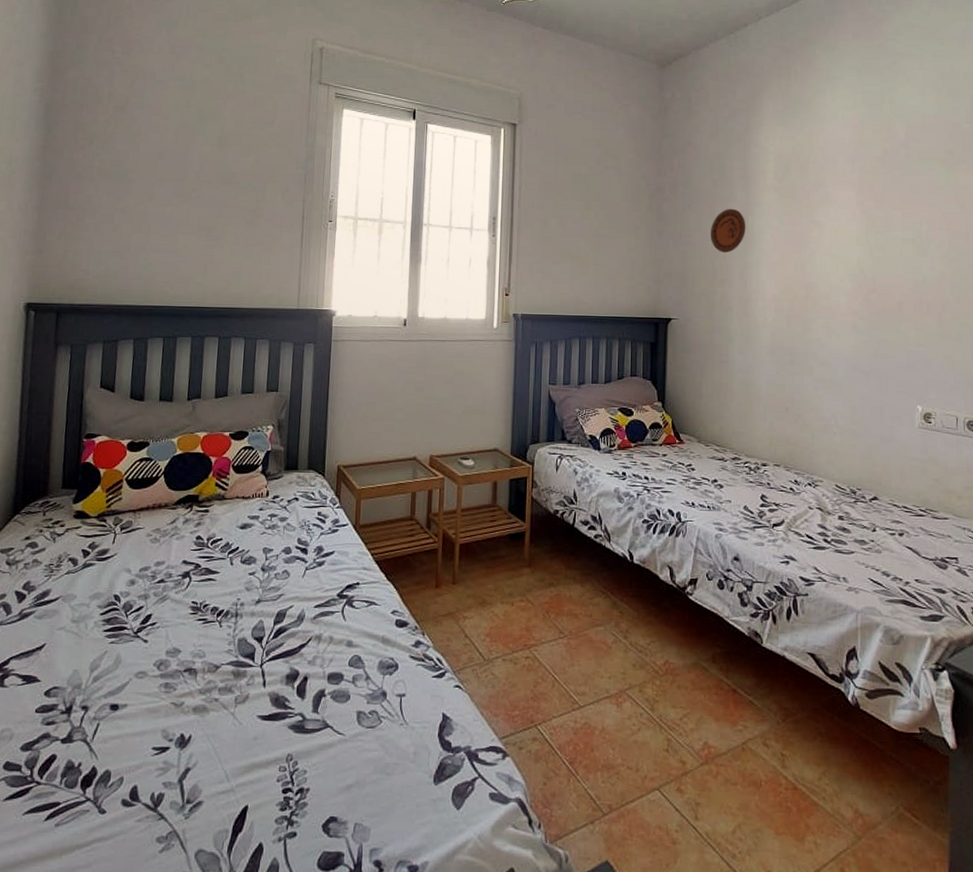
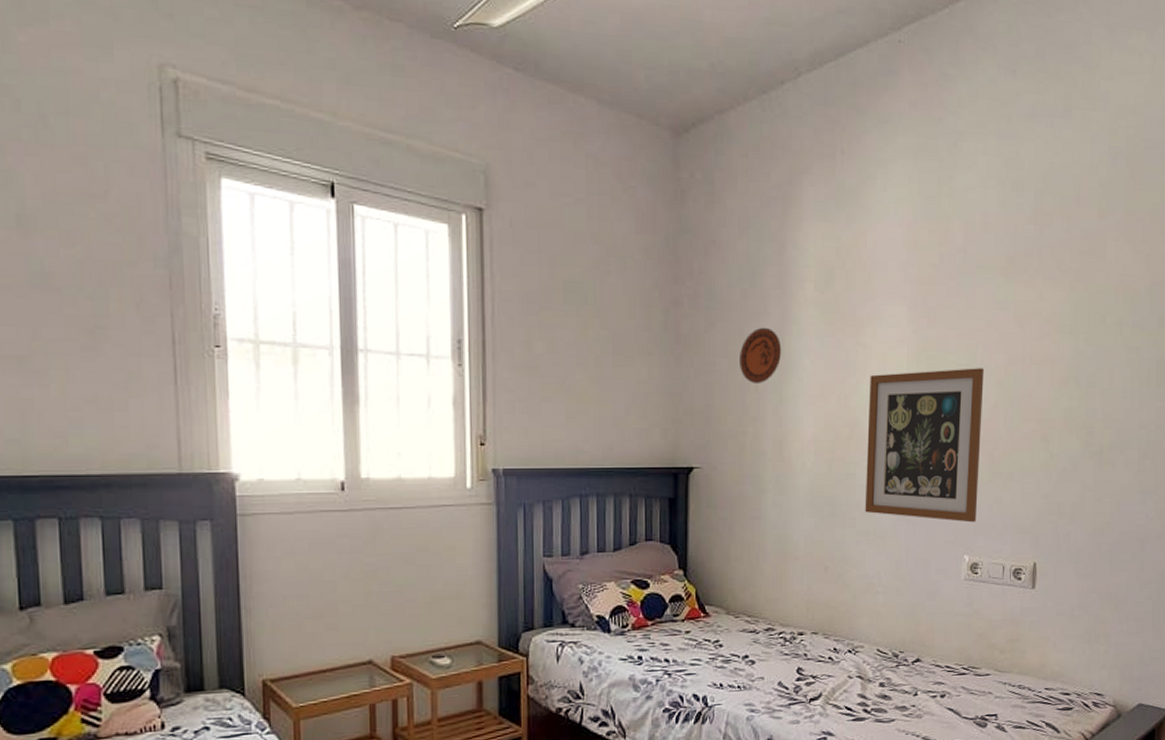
wall art: none [821,242,930,376] -> present [865,368,984,523]

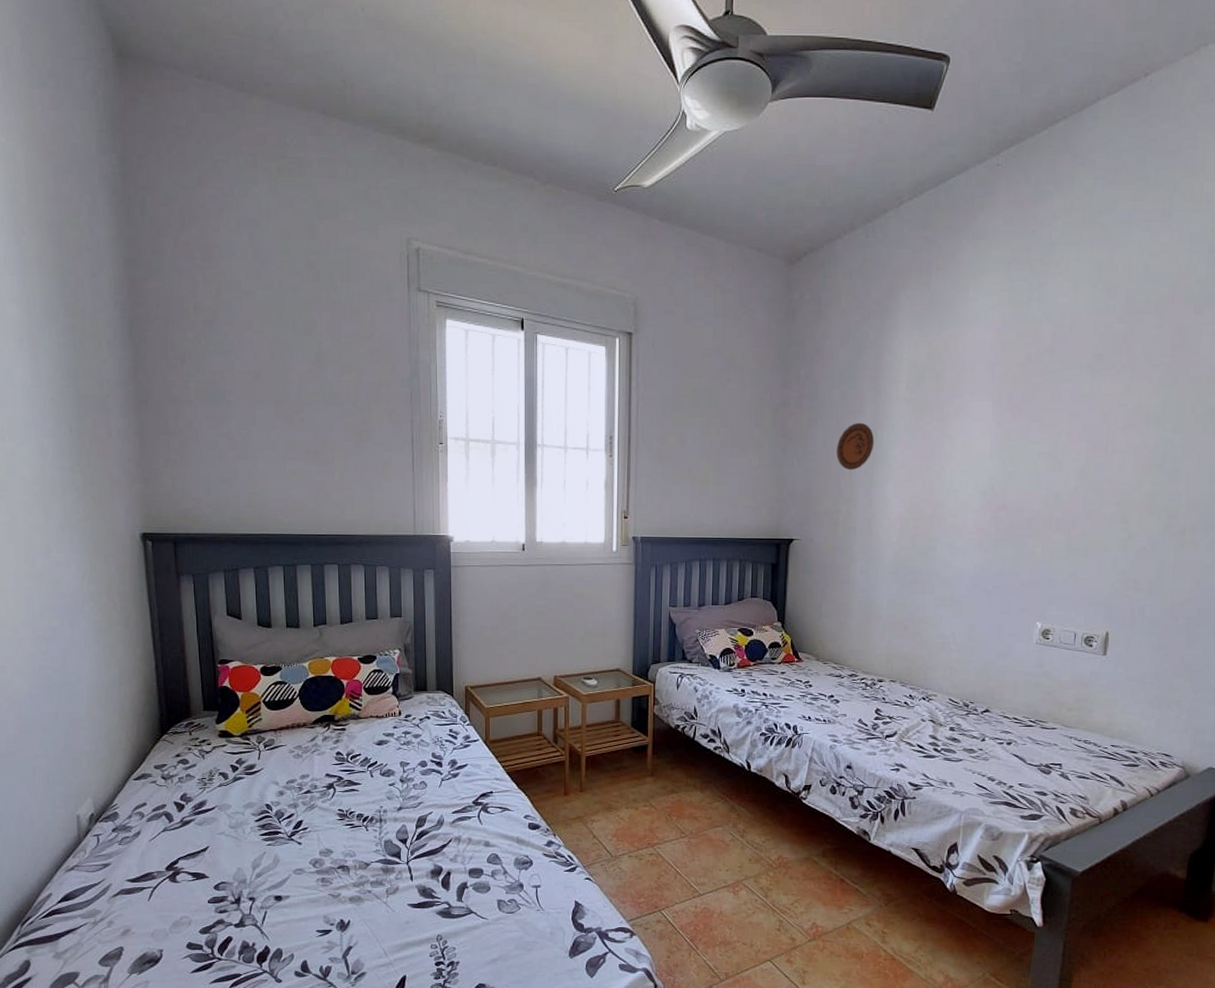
wall art: present [865,368,984,523] -> none [943,456,1065,594]

